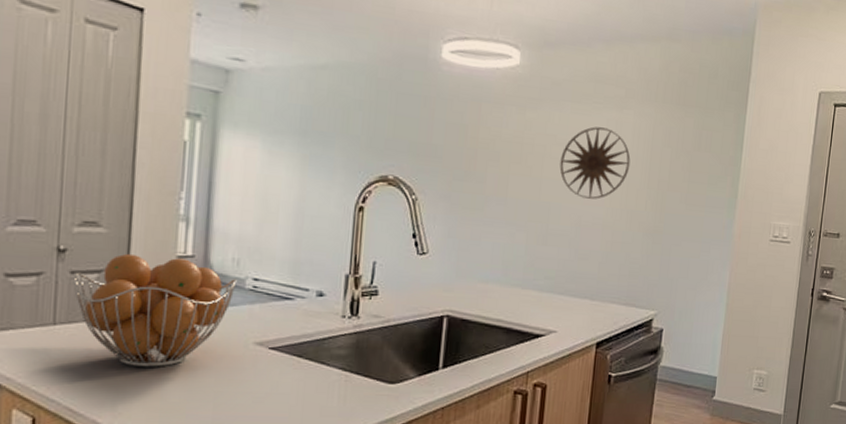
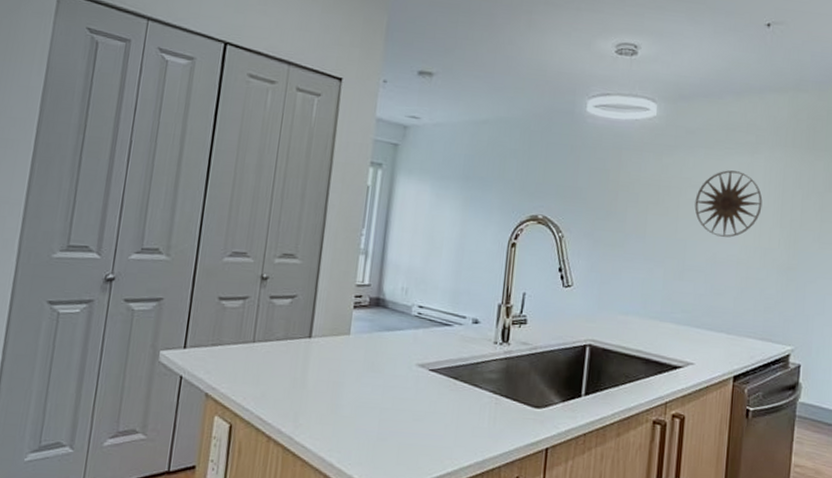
fruit basket: present [73,253,237,367] -> none [271,281,405,384]

